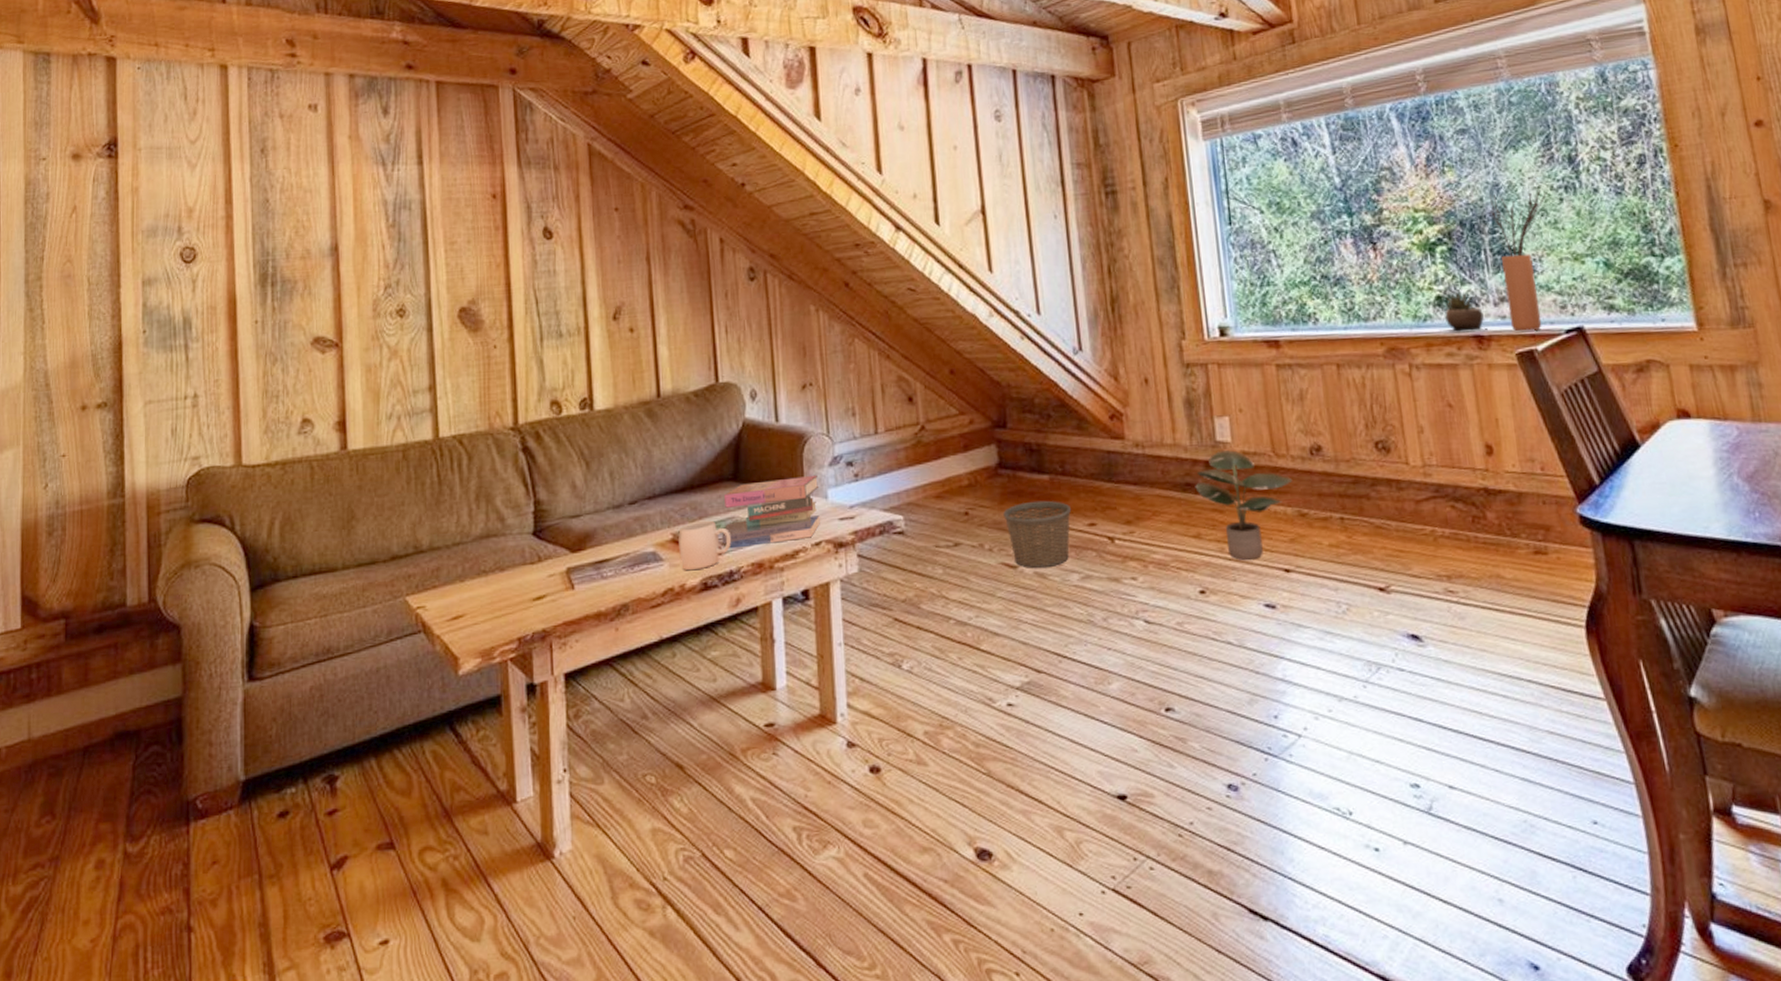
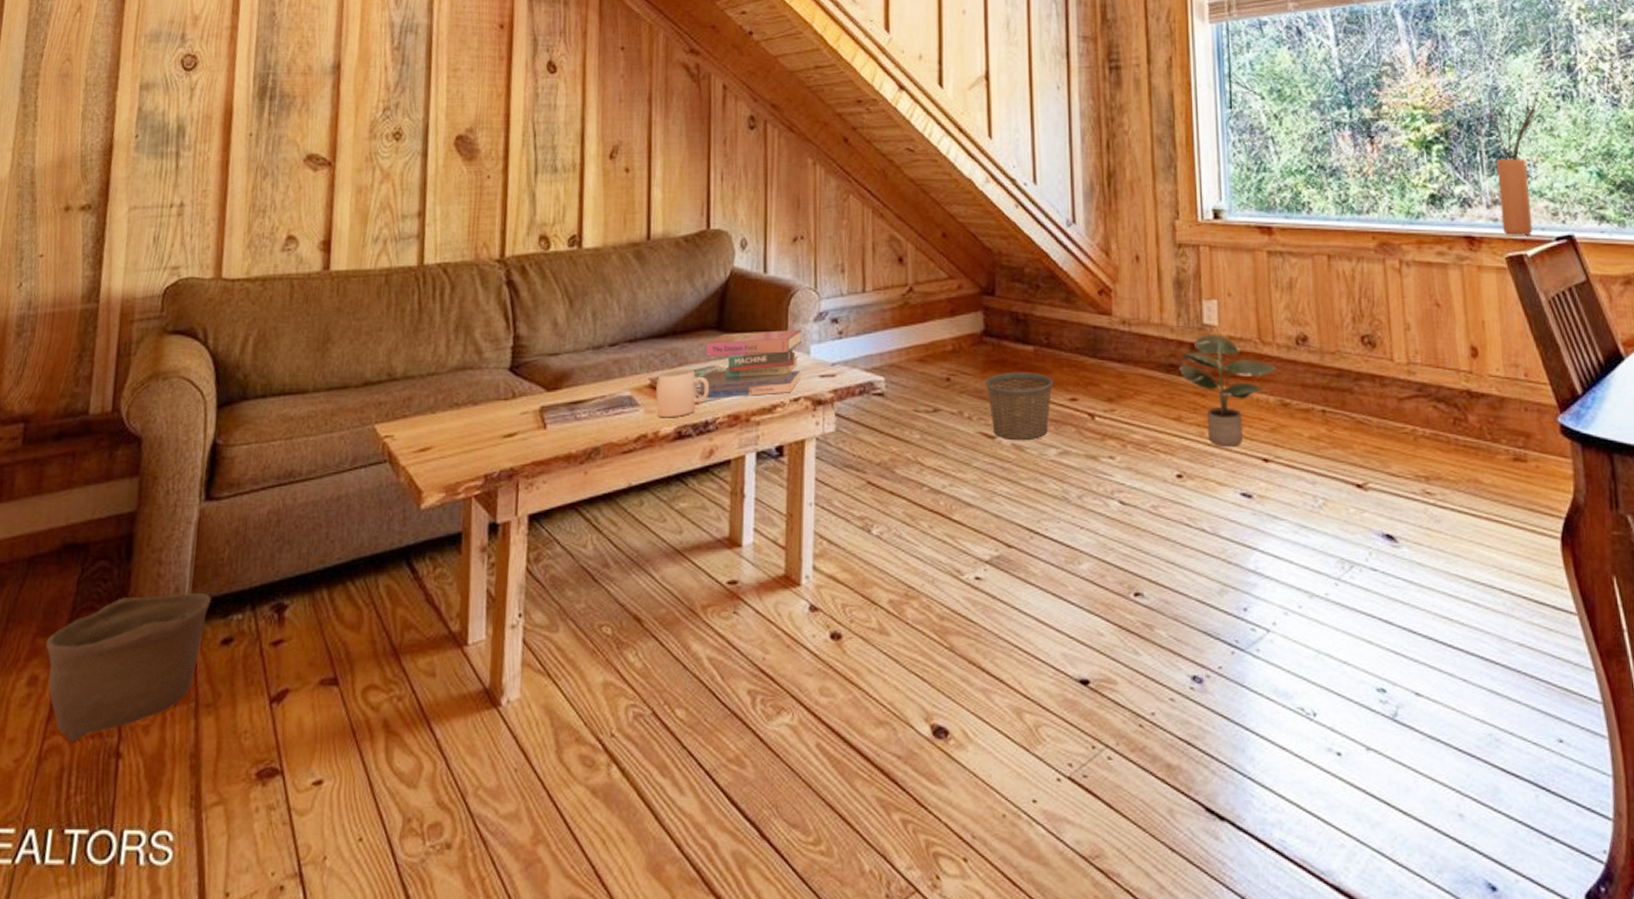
basket: none [108,769,264,920] -> present [45,592,211,743]
succulent plant: present [1440,293,1488,334] -> none [1432,192,1479,233]

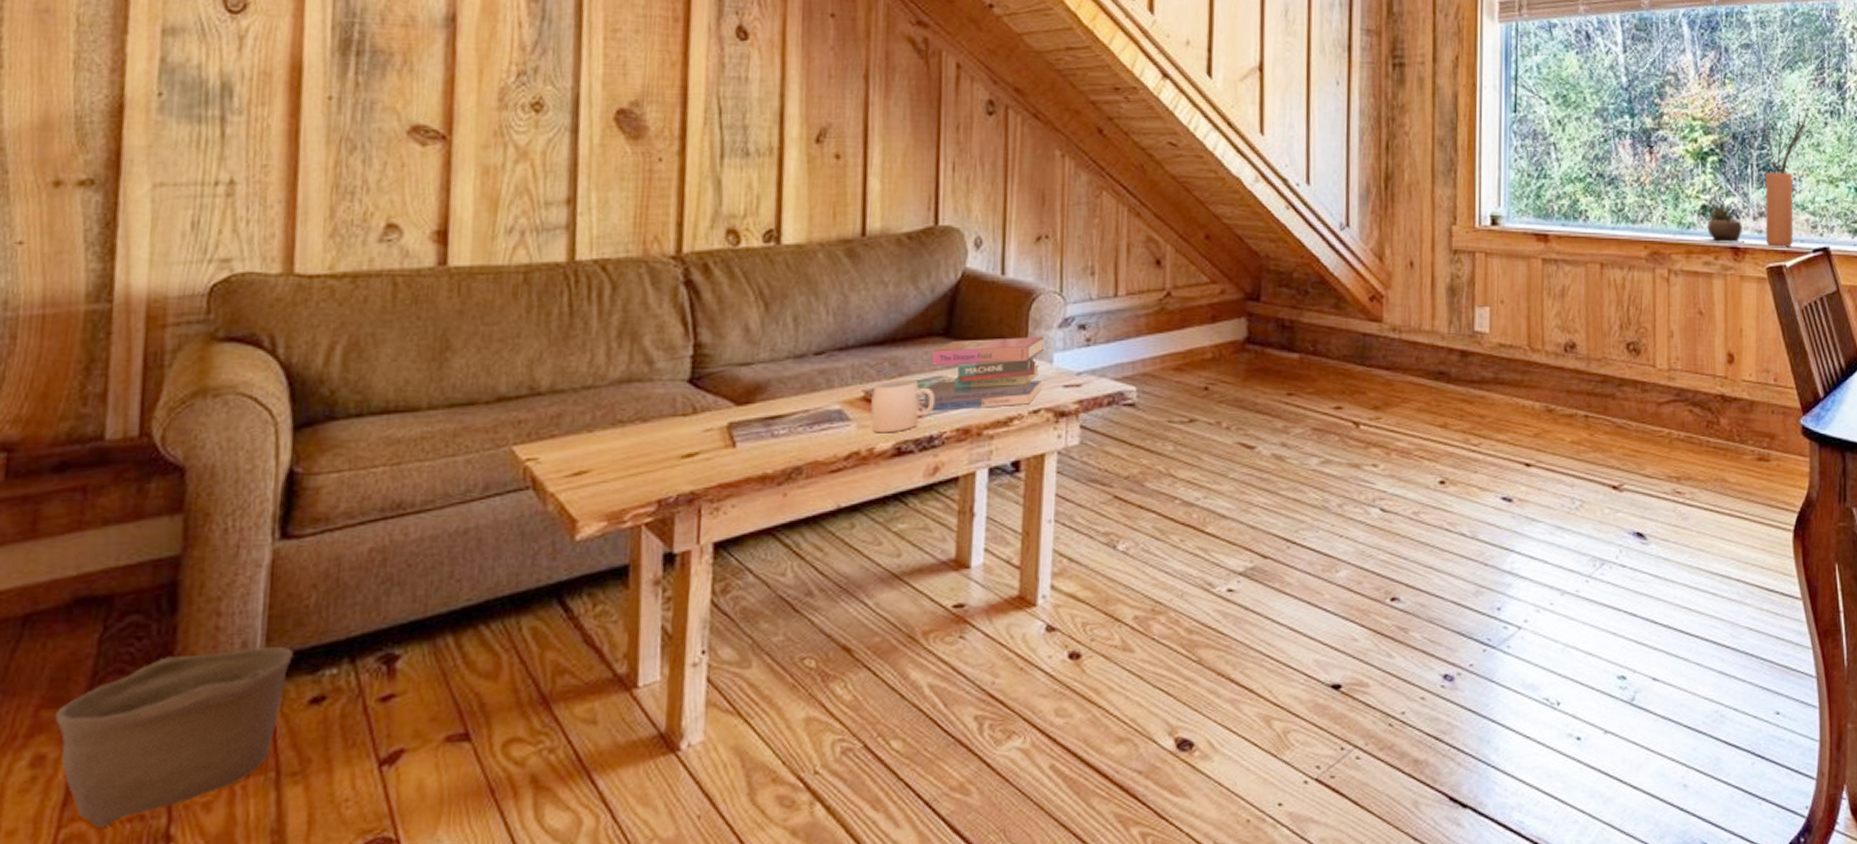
basket: present [985,371,1054,440] -> none [1246,380,1319,450]
potted plant: present [1179,334,1277,446] -> none [1448,341,1544,452]
succulent plant: none [1432,192,1479,233] -> present [1701,203,1744,244]

